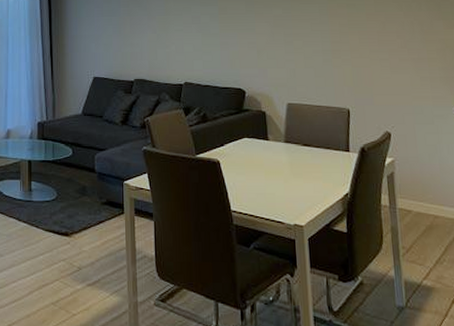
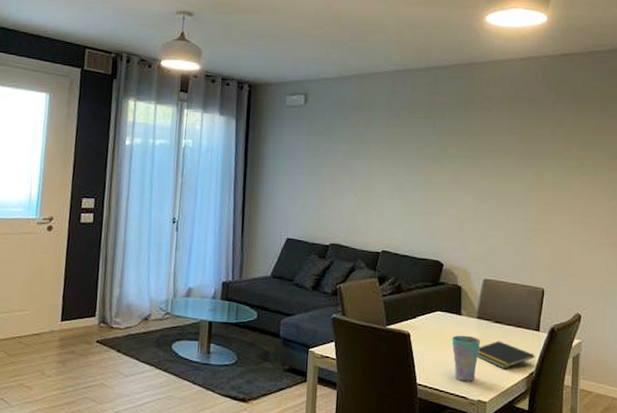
cup: none [261,160,291,207] -> present [451,335,480,382]
notepad: none [288,163,348,192] -> present [477,341,535,369]

